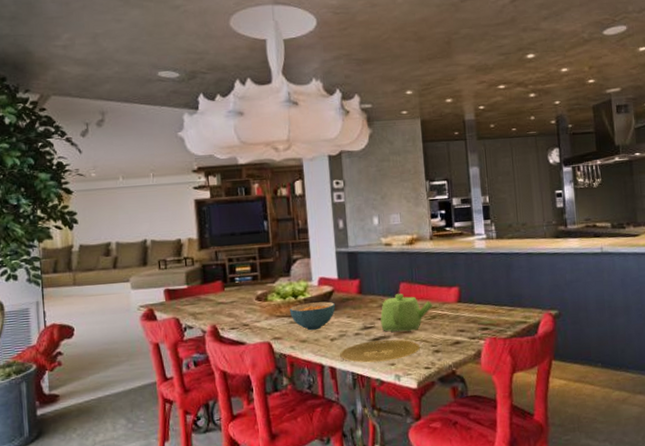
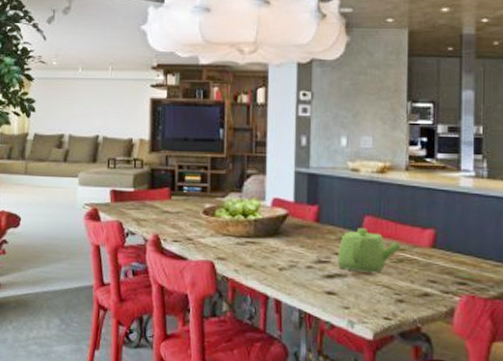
cereal bowl: present [289,301,335,331] -> none [237,224,288,256]
plate: present [340,339,420,363] -> none [288,277,380,303]

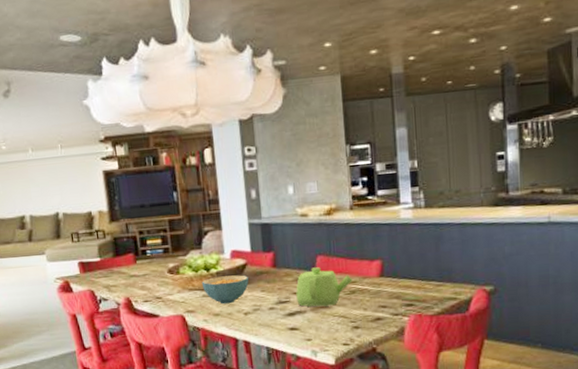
cereal bowl: none [237,224,288,256] -> present [201,275,249,305]

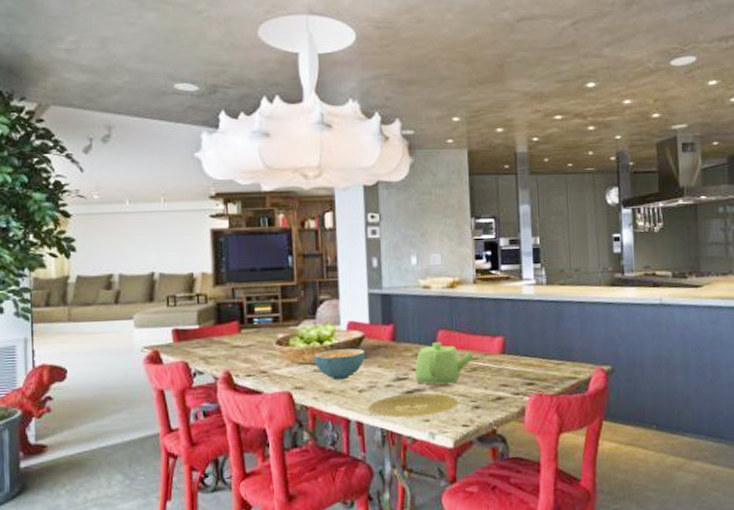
plate: none [254,314,338,338] -> present [368,392,458,418]

